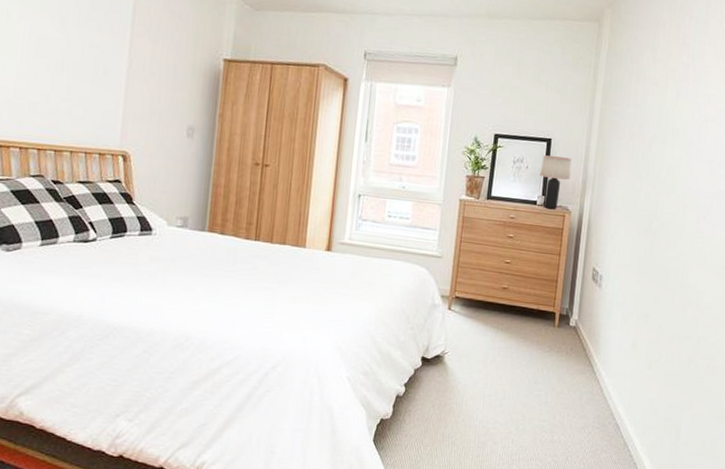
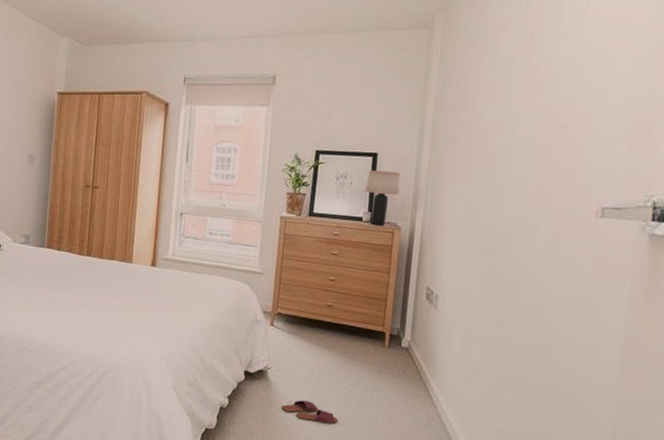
slippers: none [457,383,511,404] -> present [281,400,338,424]

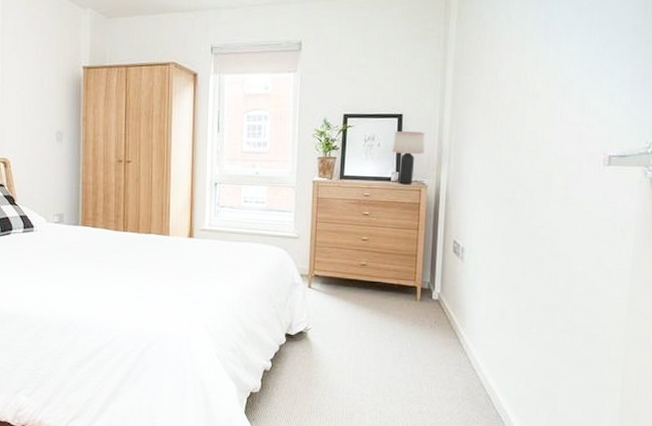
slippers: present [281,400,338,424] -> none [322,357,377,377]

